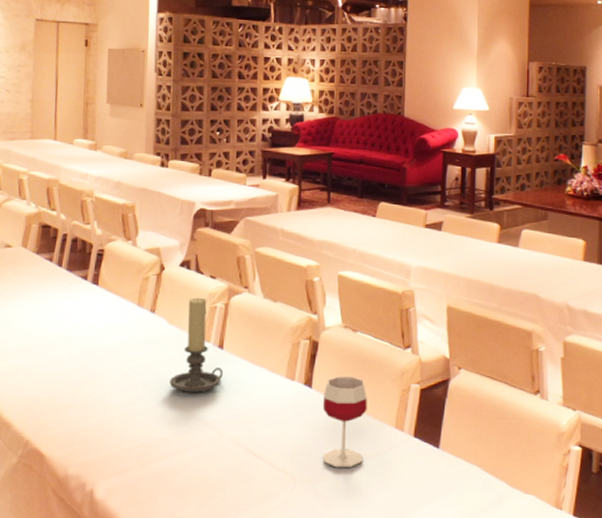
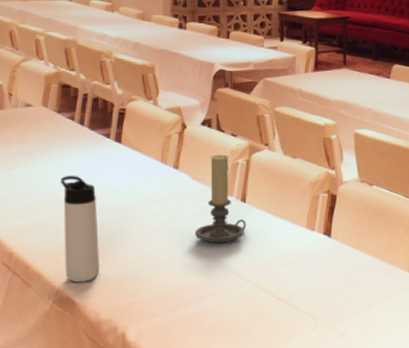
thermos bottle: none [35,318,71,434] -> present [60,175,101,282]
wineglass: present [322,377,367,468] -> none [341,227,383,309]

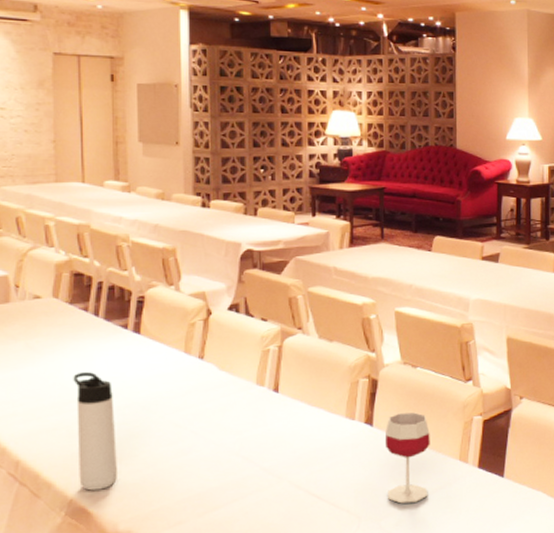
candle holder: present [195,154,247,244] -> none [223,341,280,440]
wineglass: none [341,227,383,309] -> present [384,412,430,504]

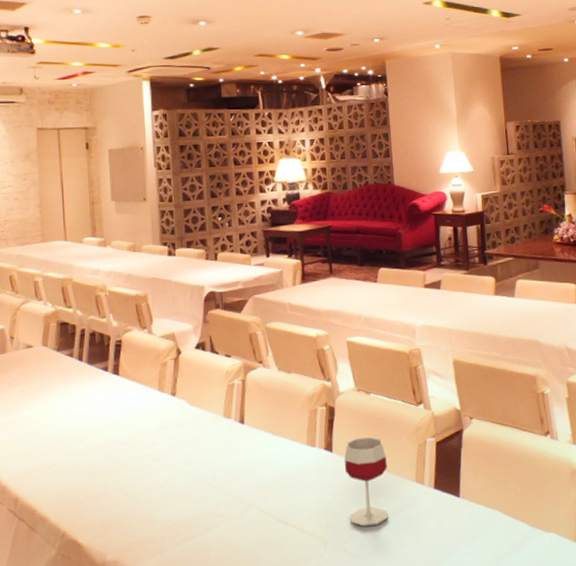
thermos bottle: present [73,371,119,491] -> none [62,412,105,524]

